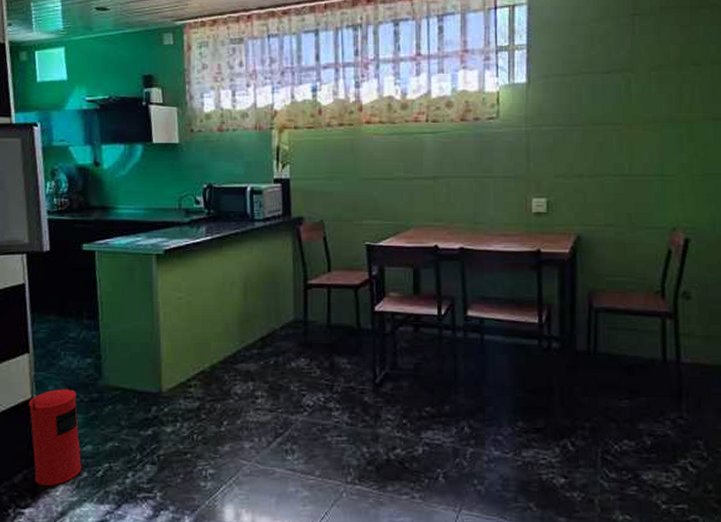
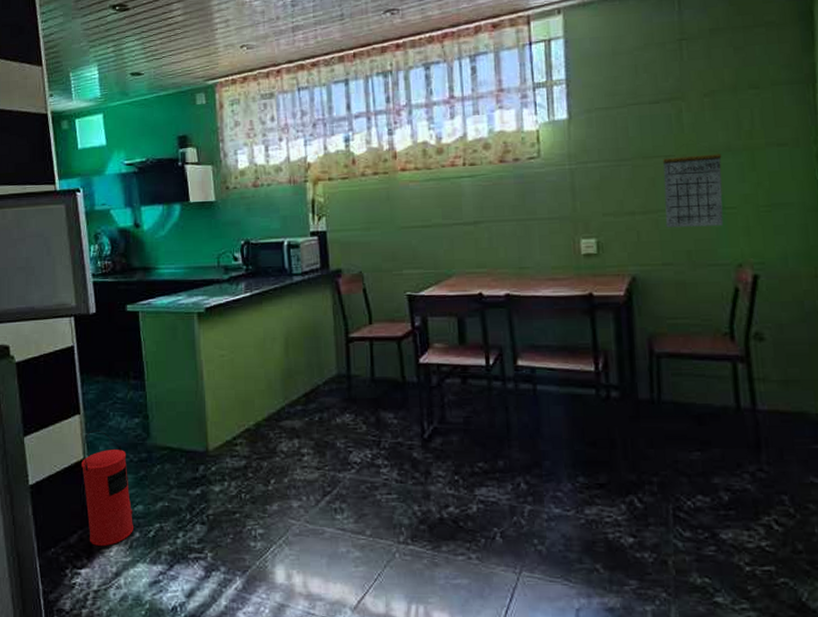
calendar: none [610,113,664,192] -> present [663,143,724,228]

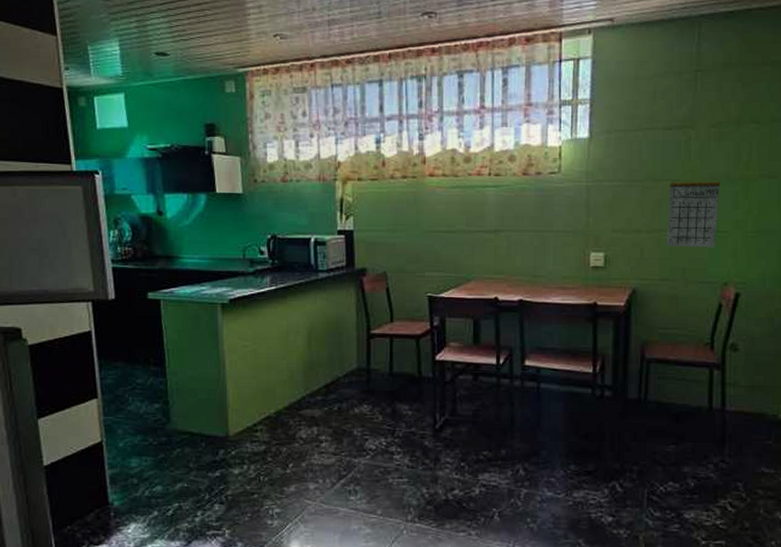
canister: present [81,429,133,546] -> none [99,413,152,524]

